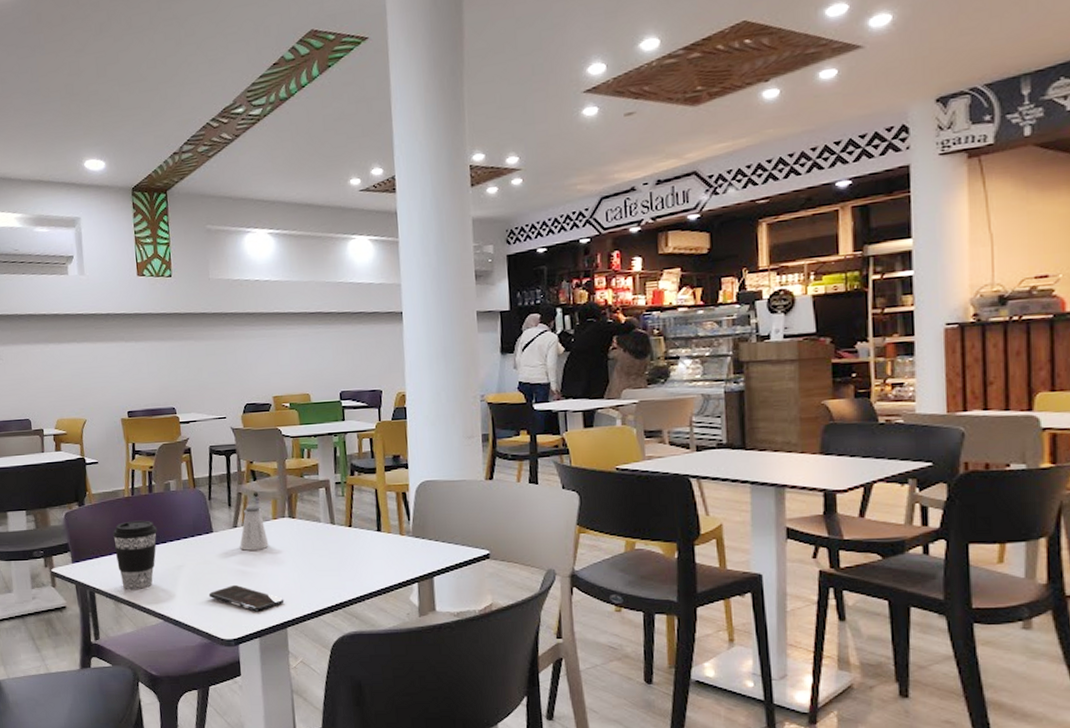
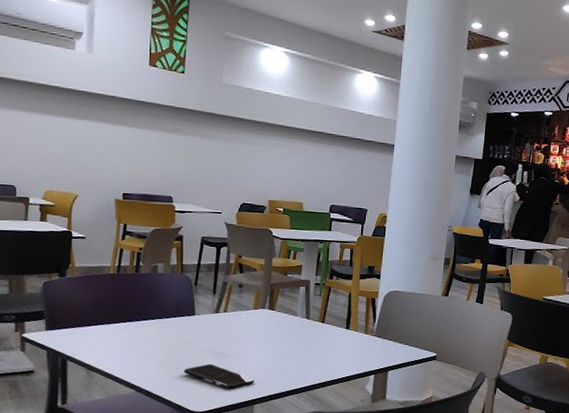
coffee cup: present [113,520,158,589] -> none [93,296,140,360]
saltshaker: present [239,506,269,551] -> none [219,295,247,335]

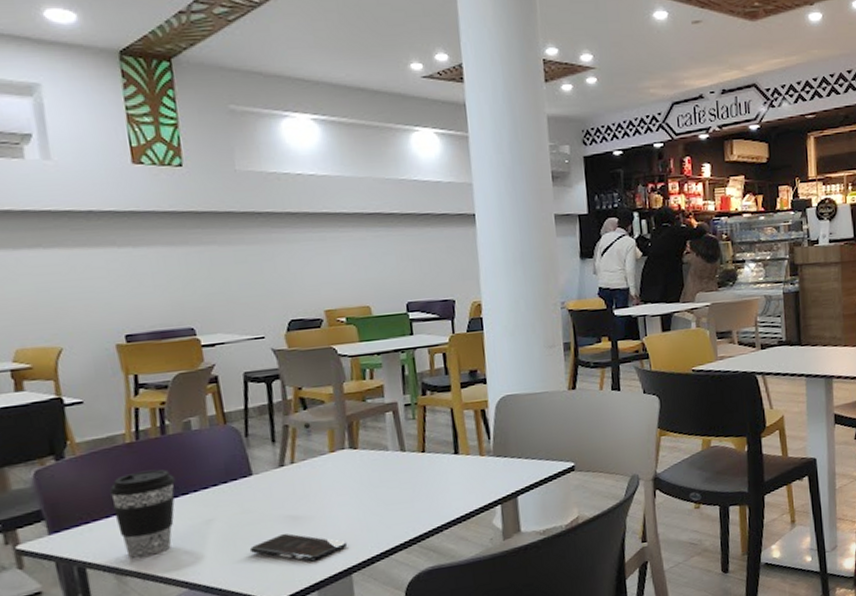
coffee cup: none [93,296,140,360] -> present [109,469,176,558]

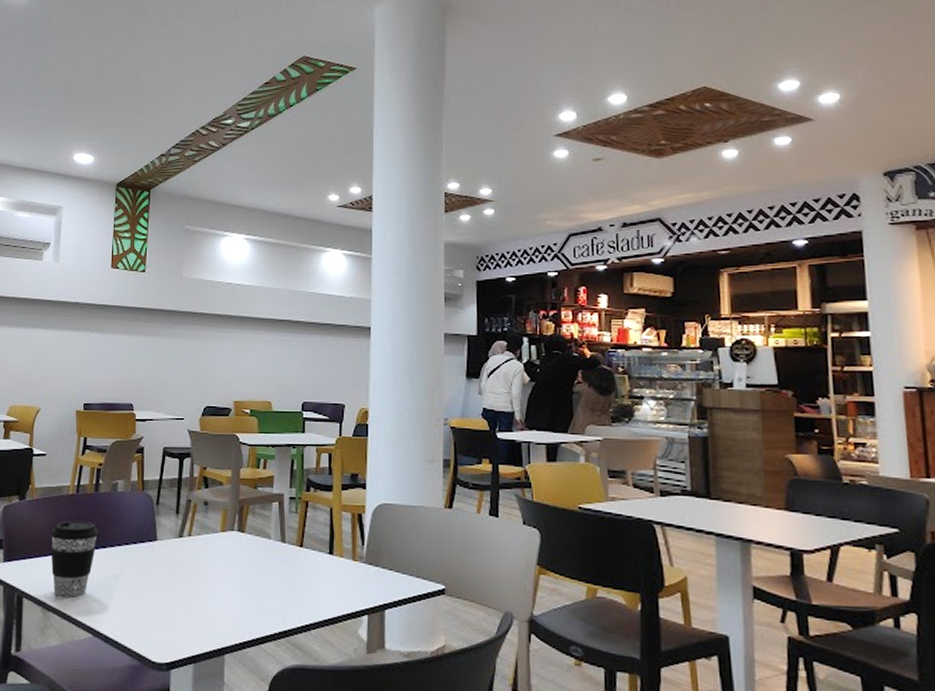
smartphone: present [249,533,348,562] -> none [144,600,225,634]

